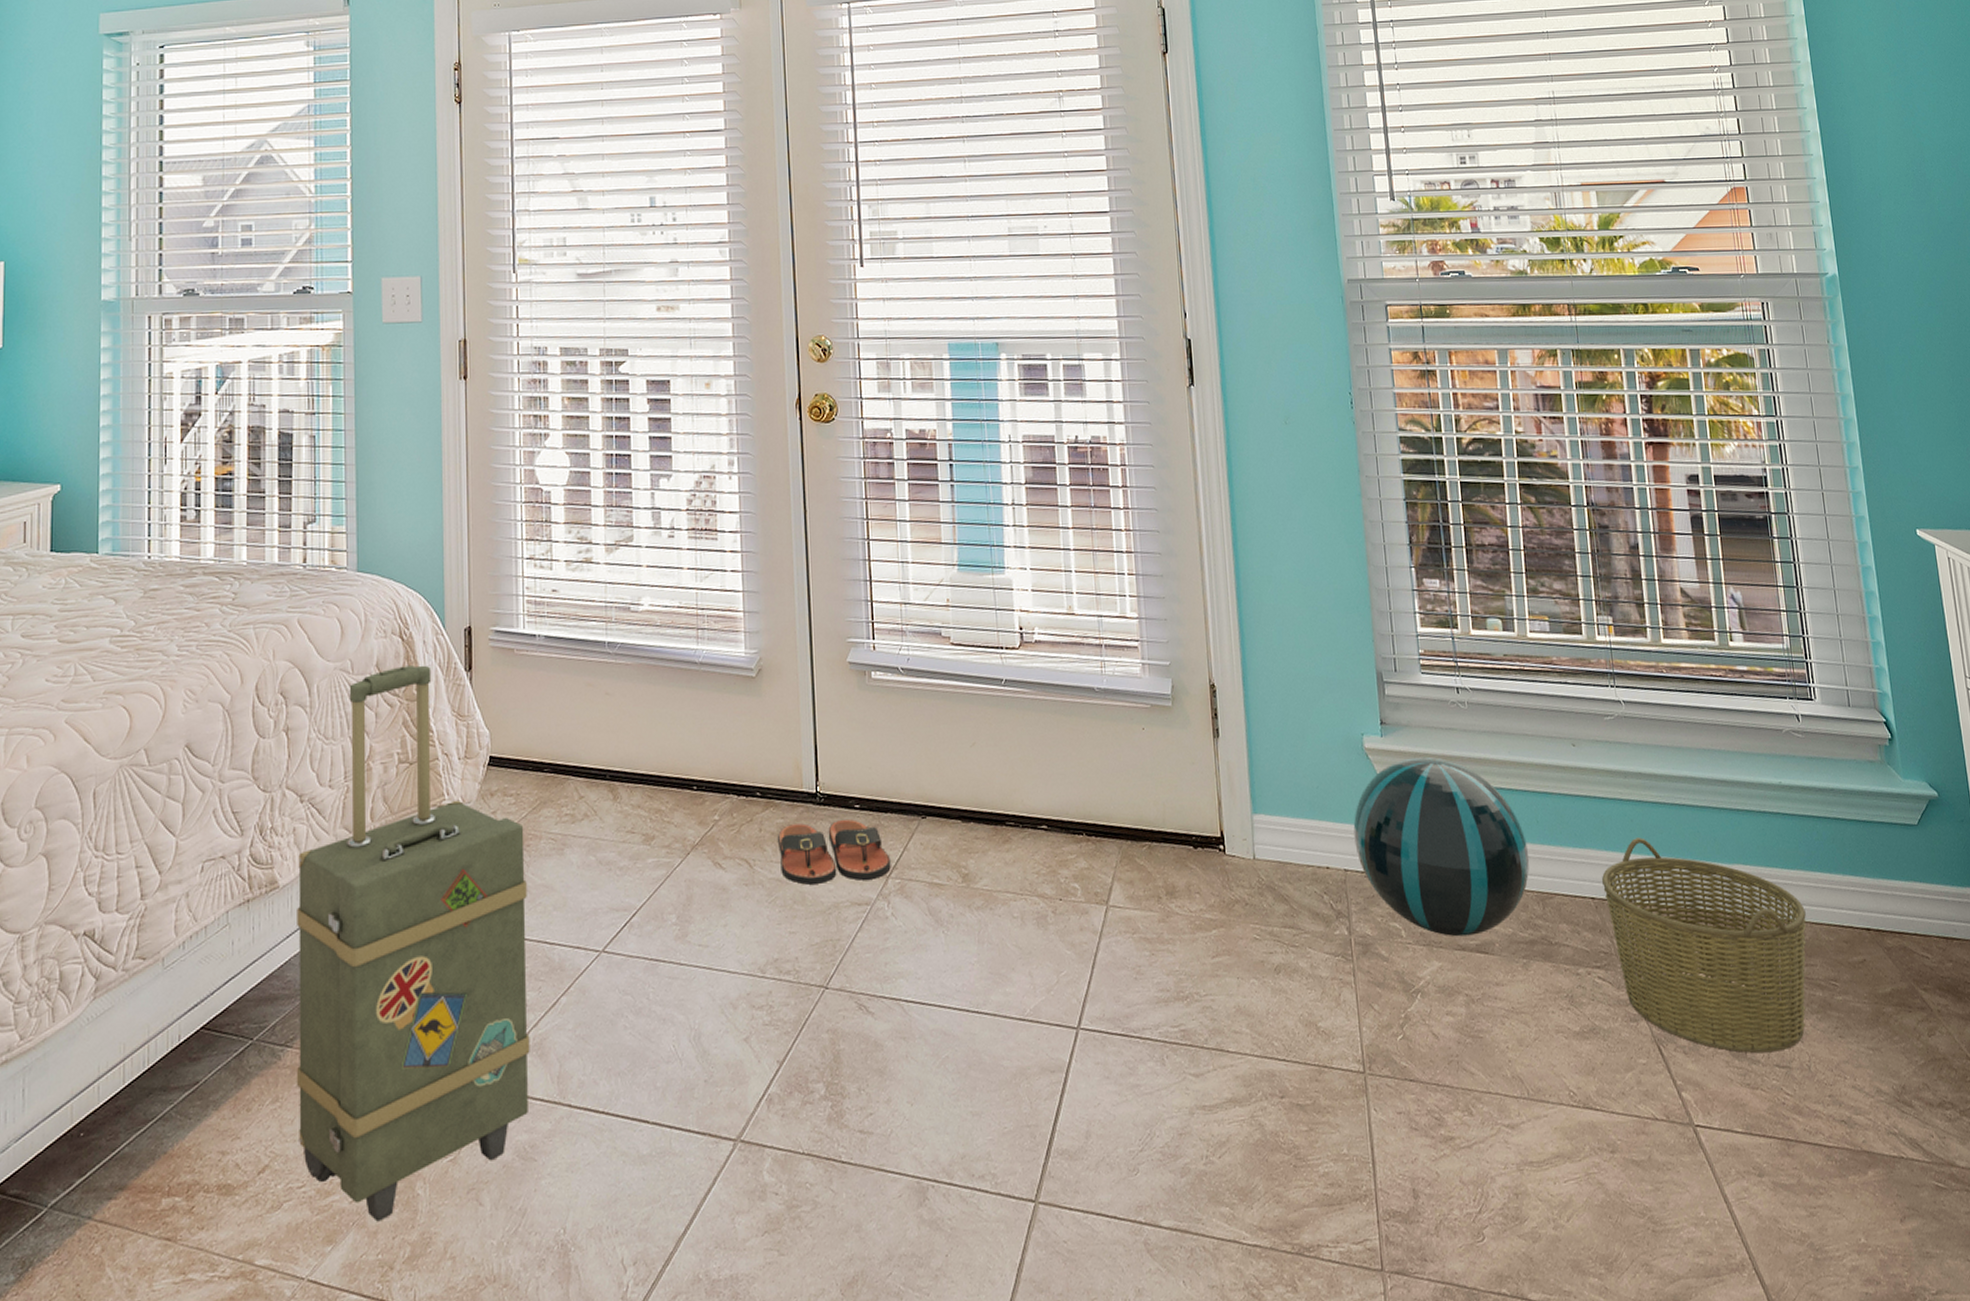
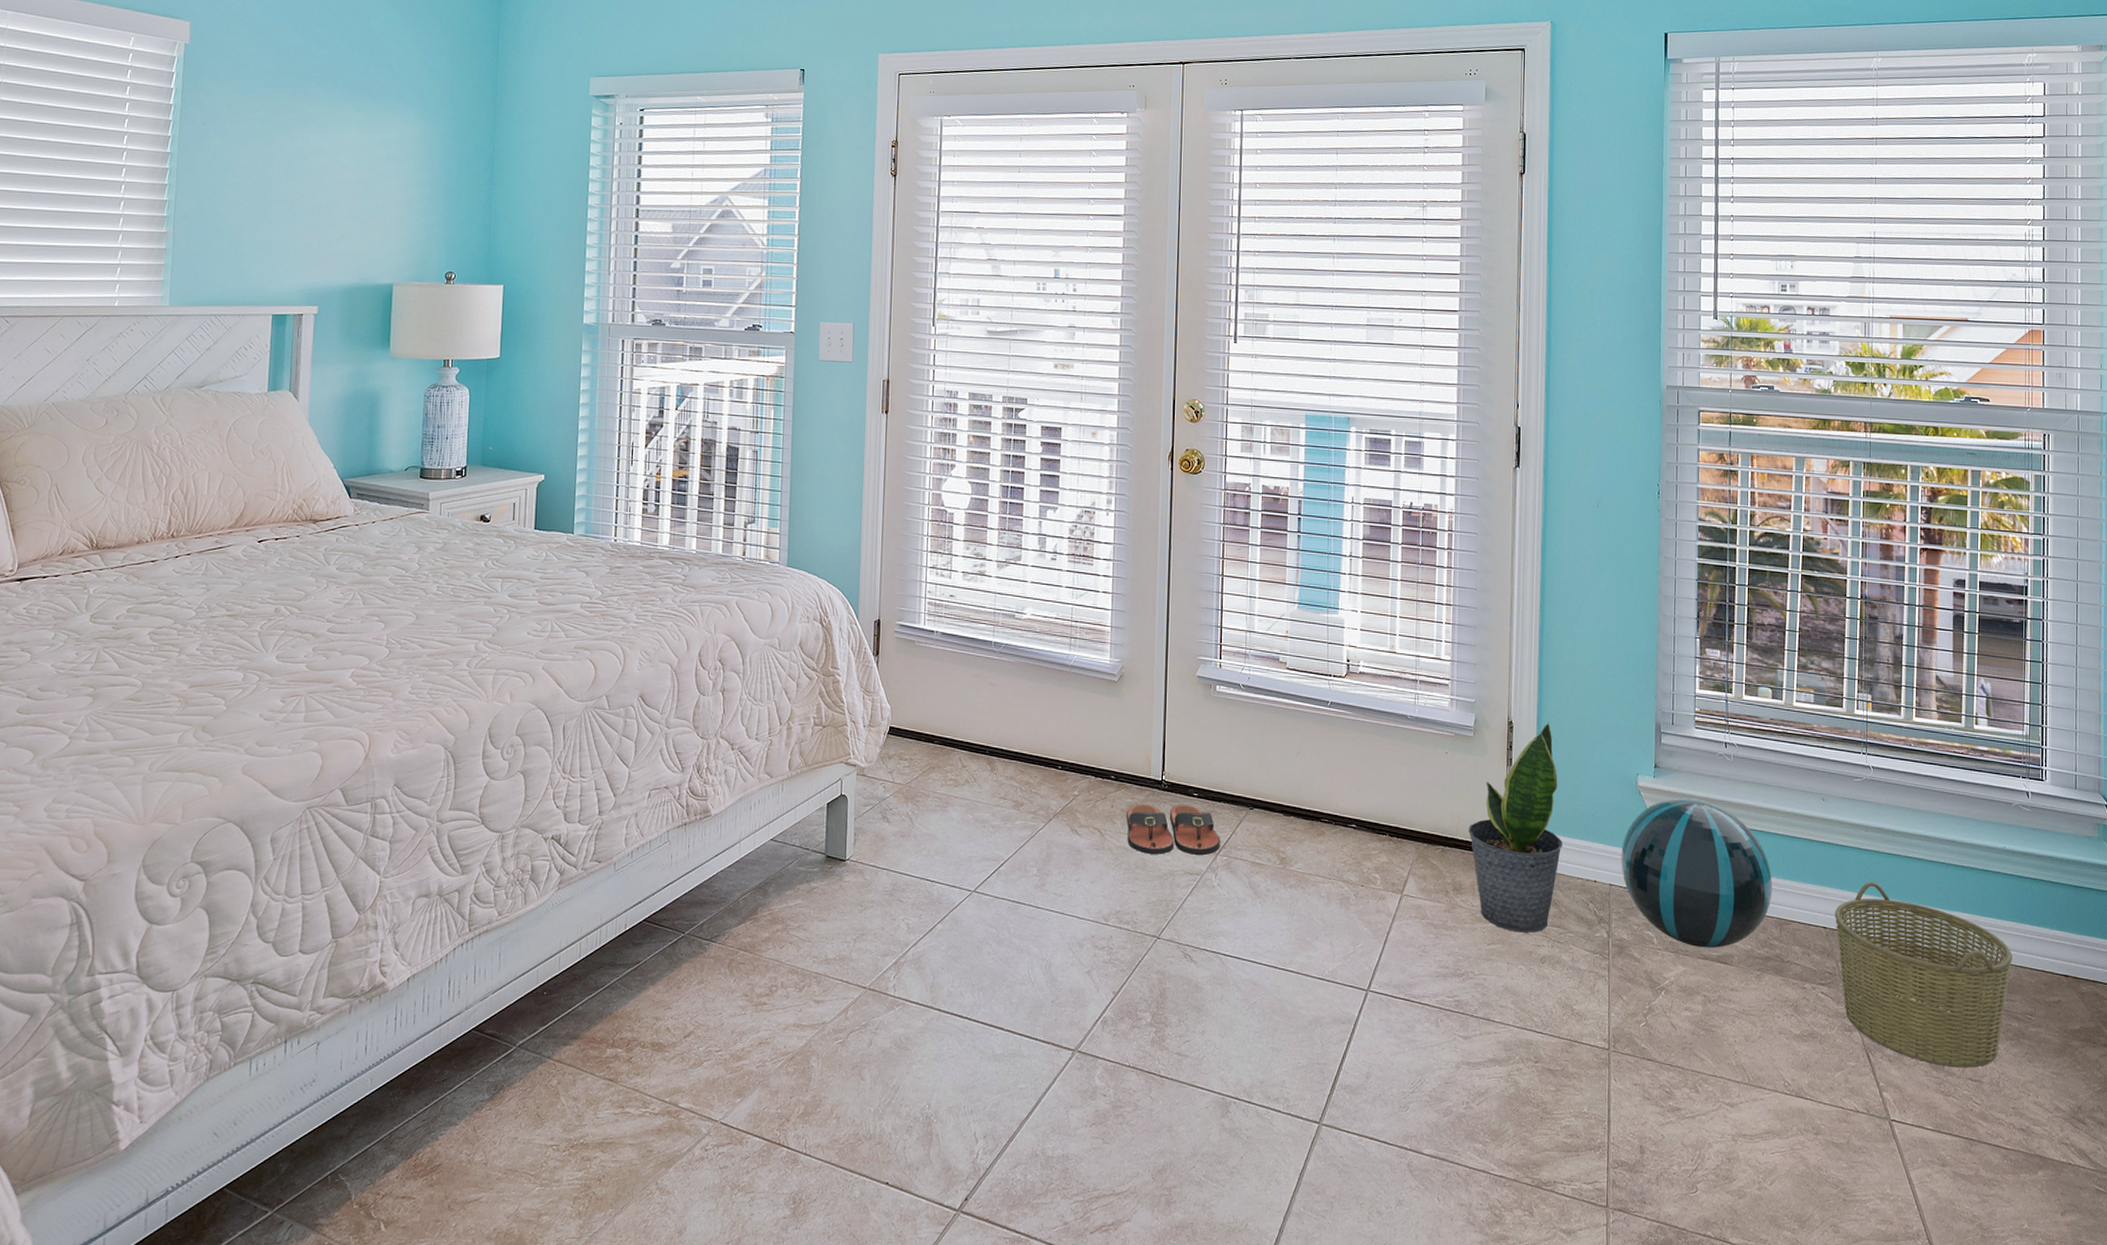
suitcase: present [297,665,530,1222] -> none [718,647,915,1084]
potted plant: none [1177,681,1286,939] -> present [1468,722,1563,933]

